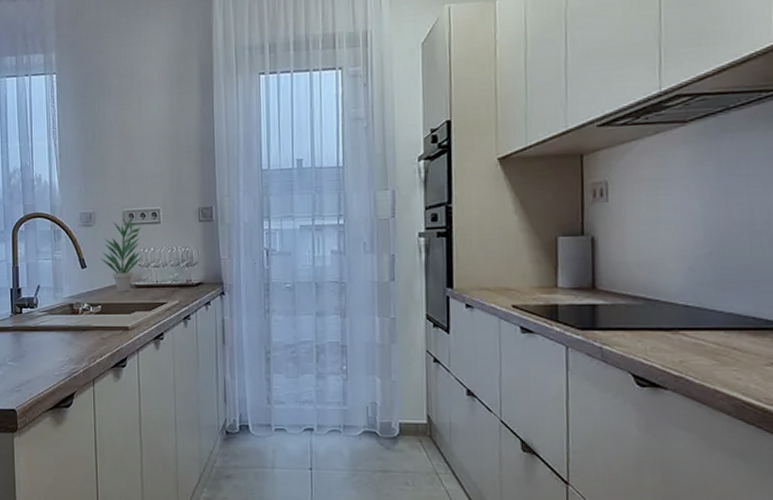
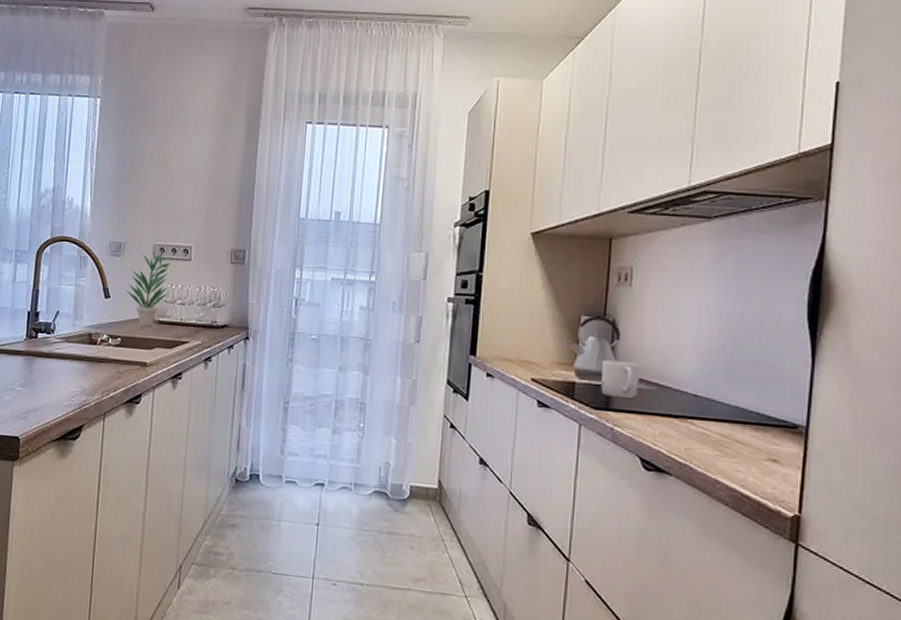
kettle: none [548,235,602,302] -> present [569,315,622,382]
mug: none [584,278,626,317] -> present [601,360,642,399]

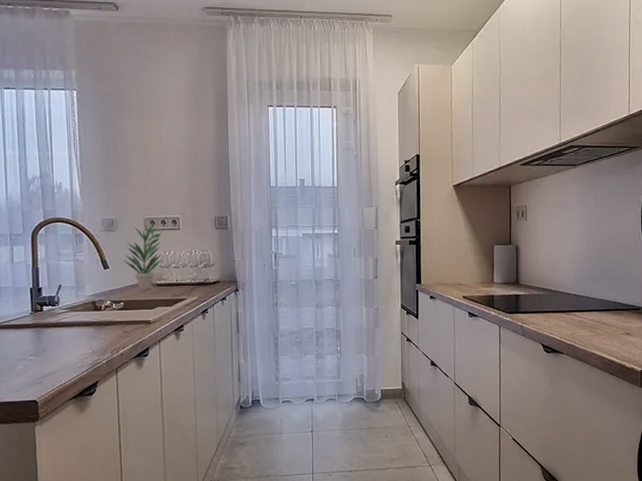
kettle: present [569,315,622,382] -> none [487,244,523,293]
mug: present [601,360,642,399] -> none [511,276,538,304]

